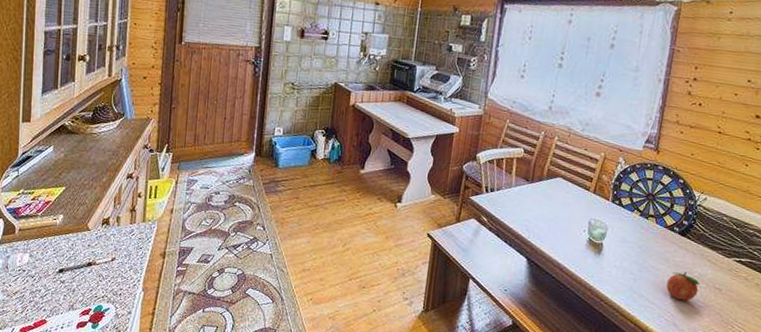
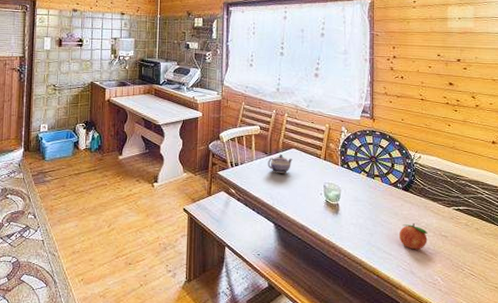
teapot: none [527,183,557,205] -> present [268,155,293,173]

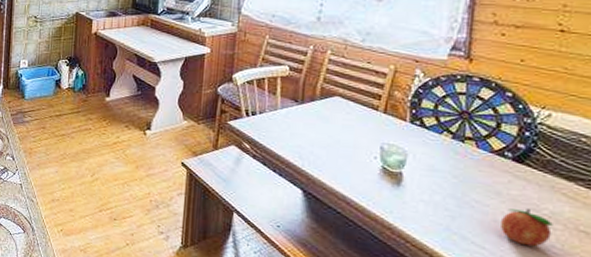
teapot: present [268,155,293,173] -> none [297,103,335,128]

